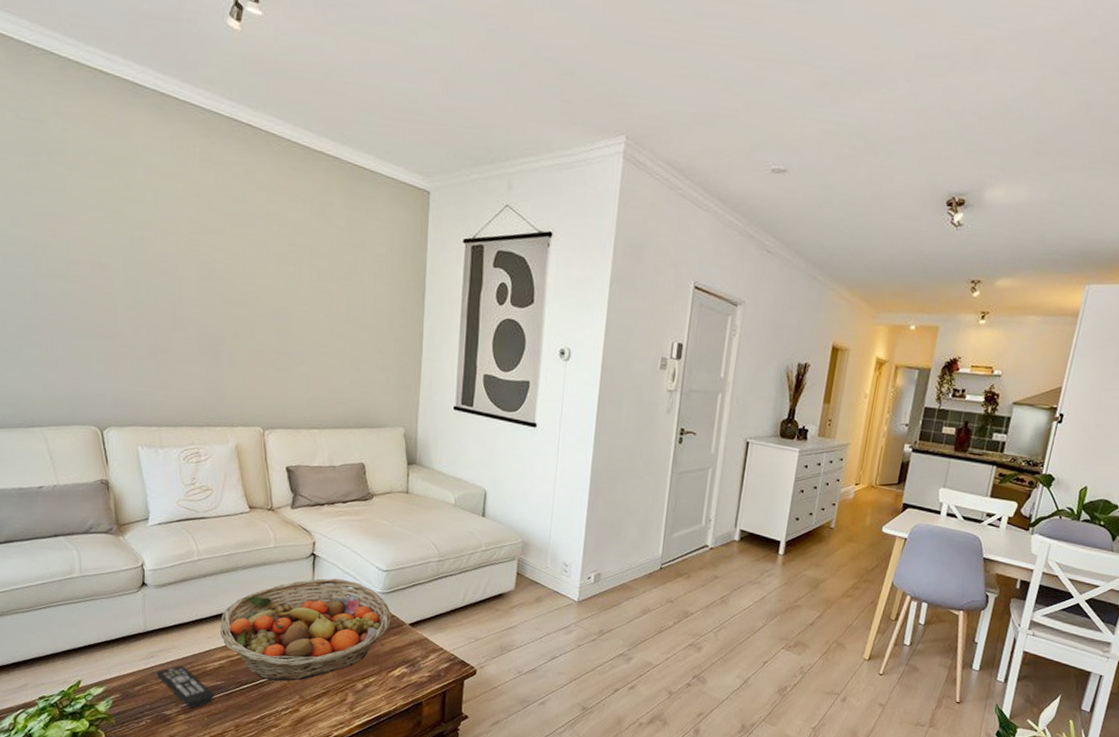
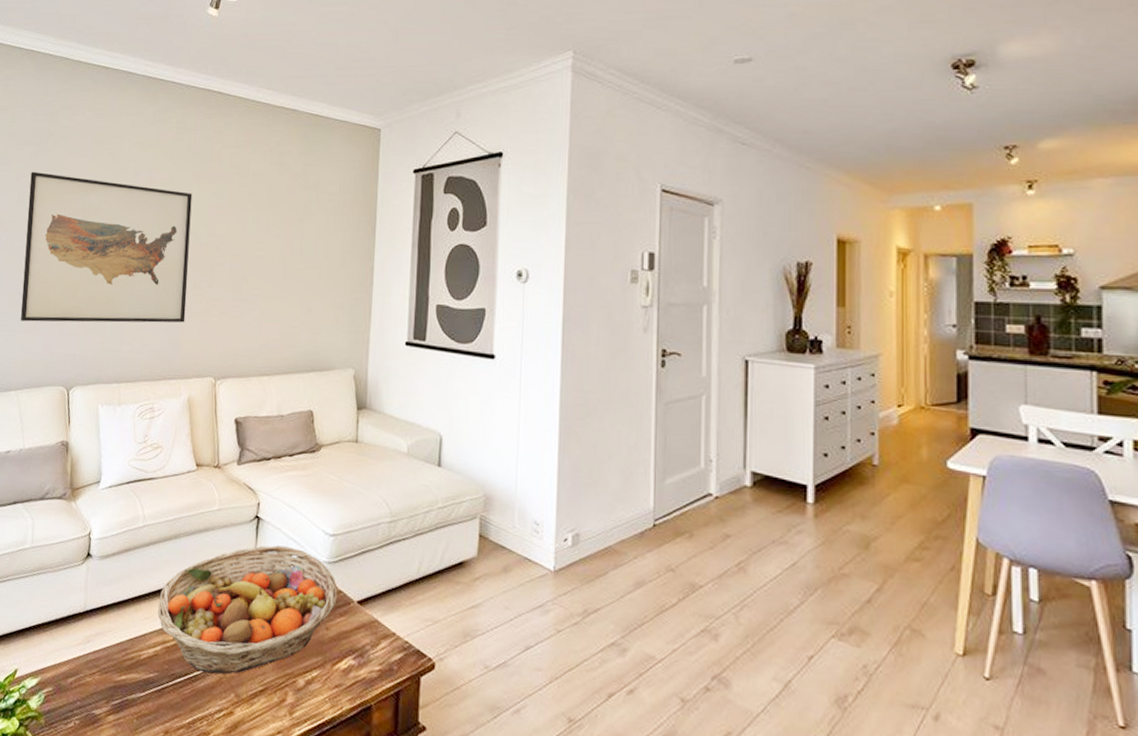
wall art: none [23,187,227,372] -> present [20,171,192,323]
remote control: present [156,665,215,708] -> none [90,652,147,707]

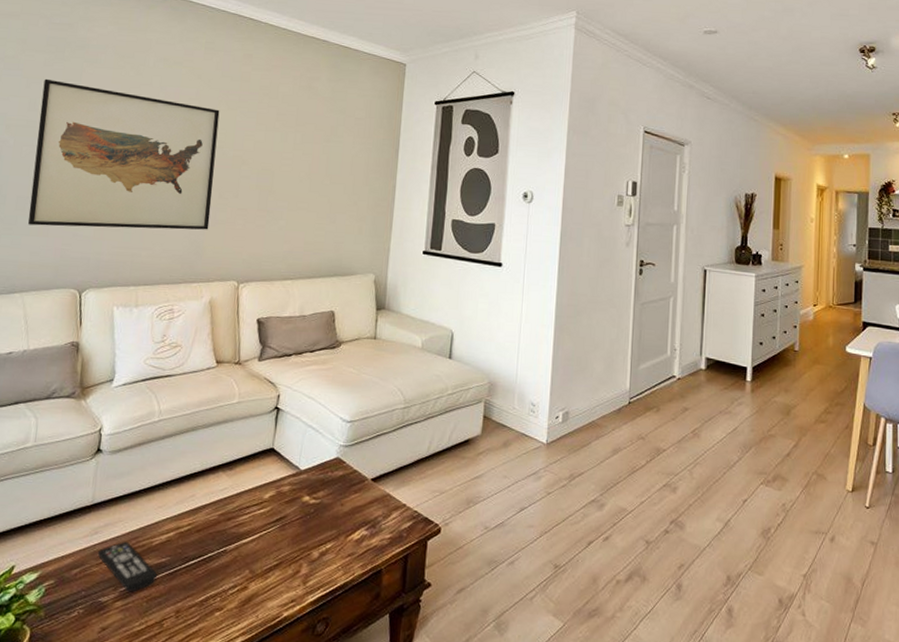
remote control: none [90,652,147,707] -> present [97,541,158,592]
fruit basket: present [157,545,338,675] -> none [171,433,353,554]

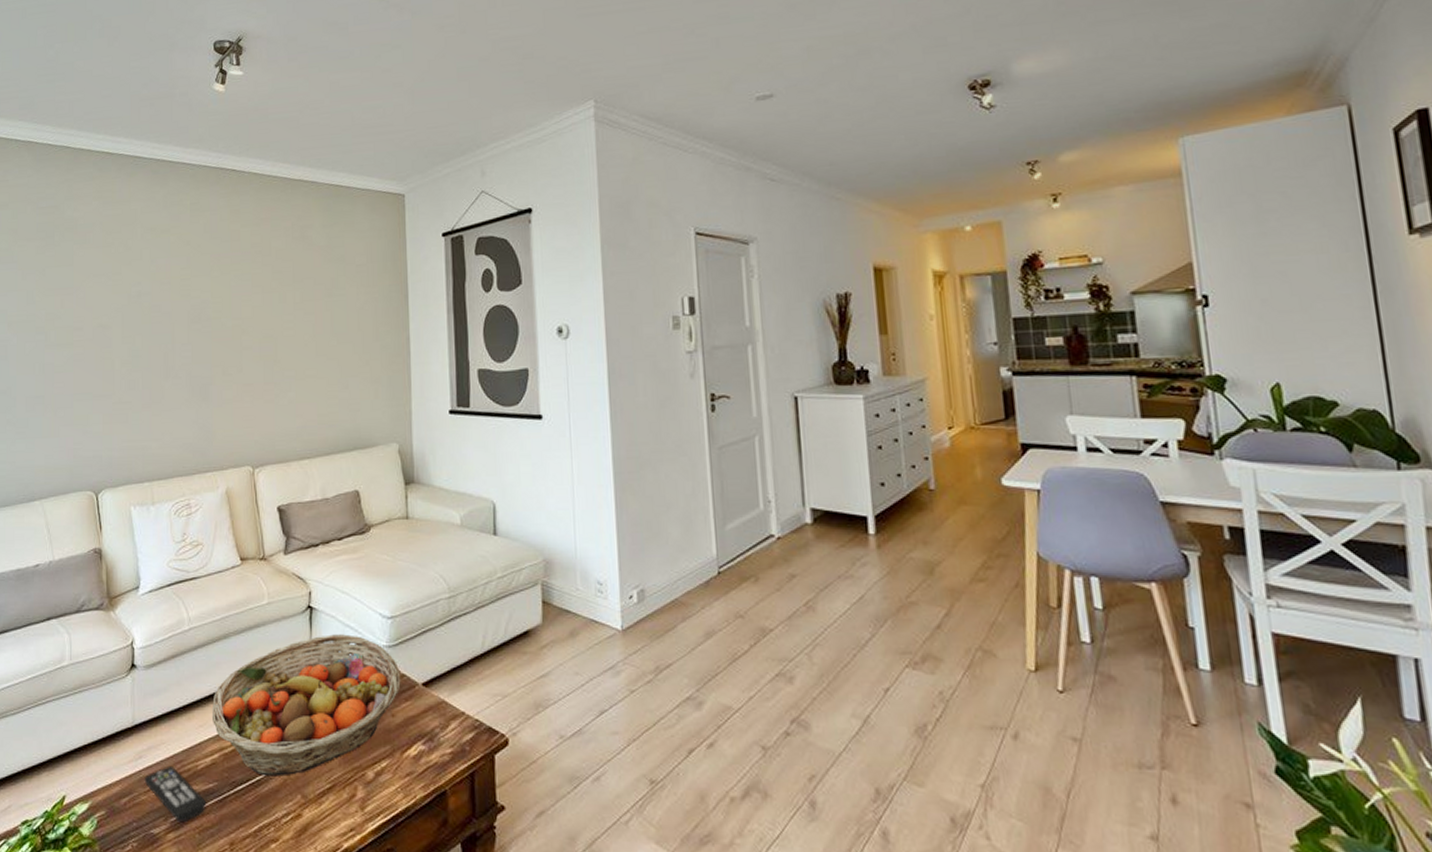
wall art: present [28,78,220,230] -> none [38,267,216,426]
fruit basket: none [171,433,353,554] -> present [211,634,401,777]

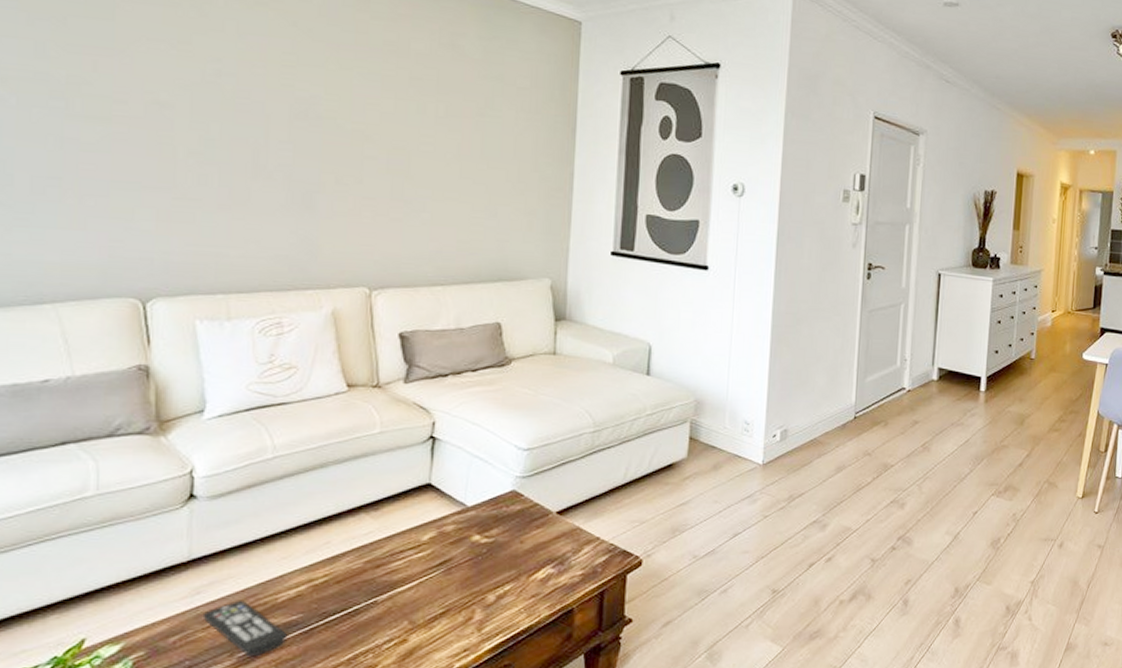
fruit basket: present [211,634,401,777] -> none [299,465,534,605]

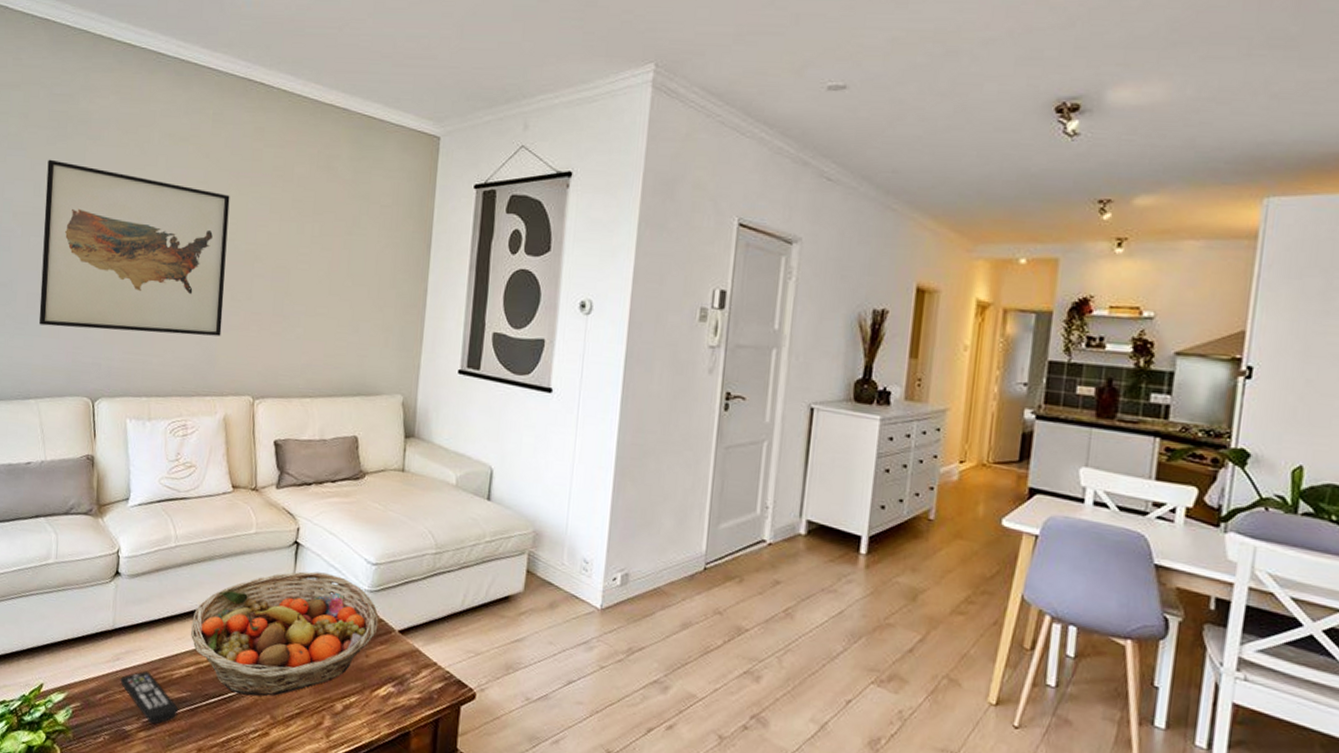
wall art: none [52,14,328,224] -> present [39,159,230,337]
fruit basket: none [299,465,534,605] -> present [190,571,379,697]

